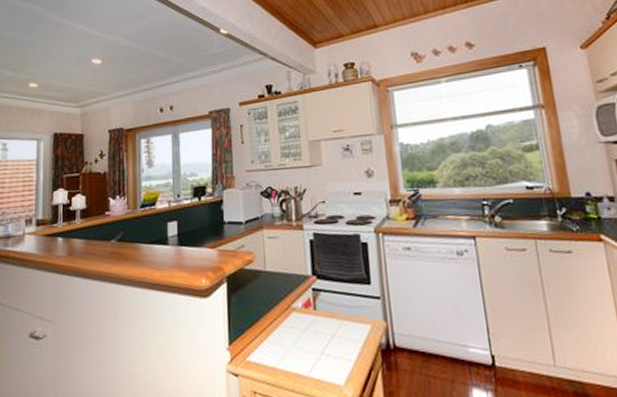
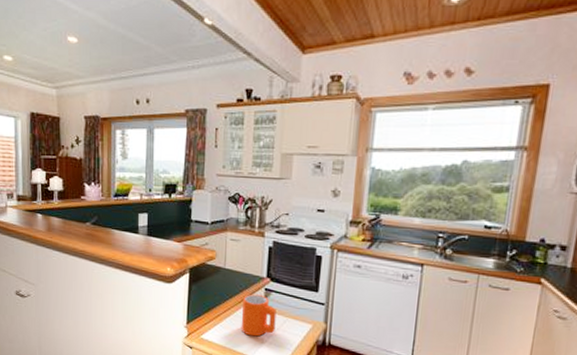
mug: none [289,296,331,350] -> present [241,294,276,337]

